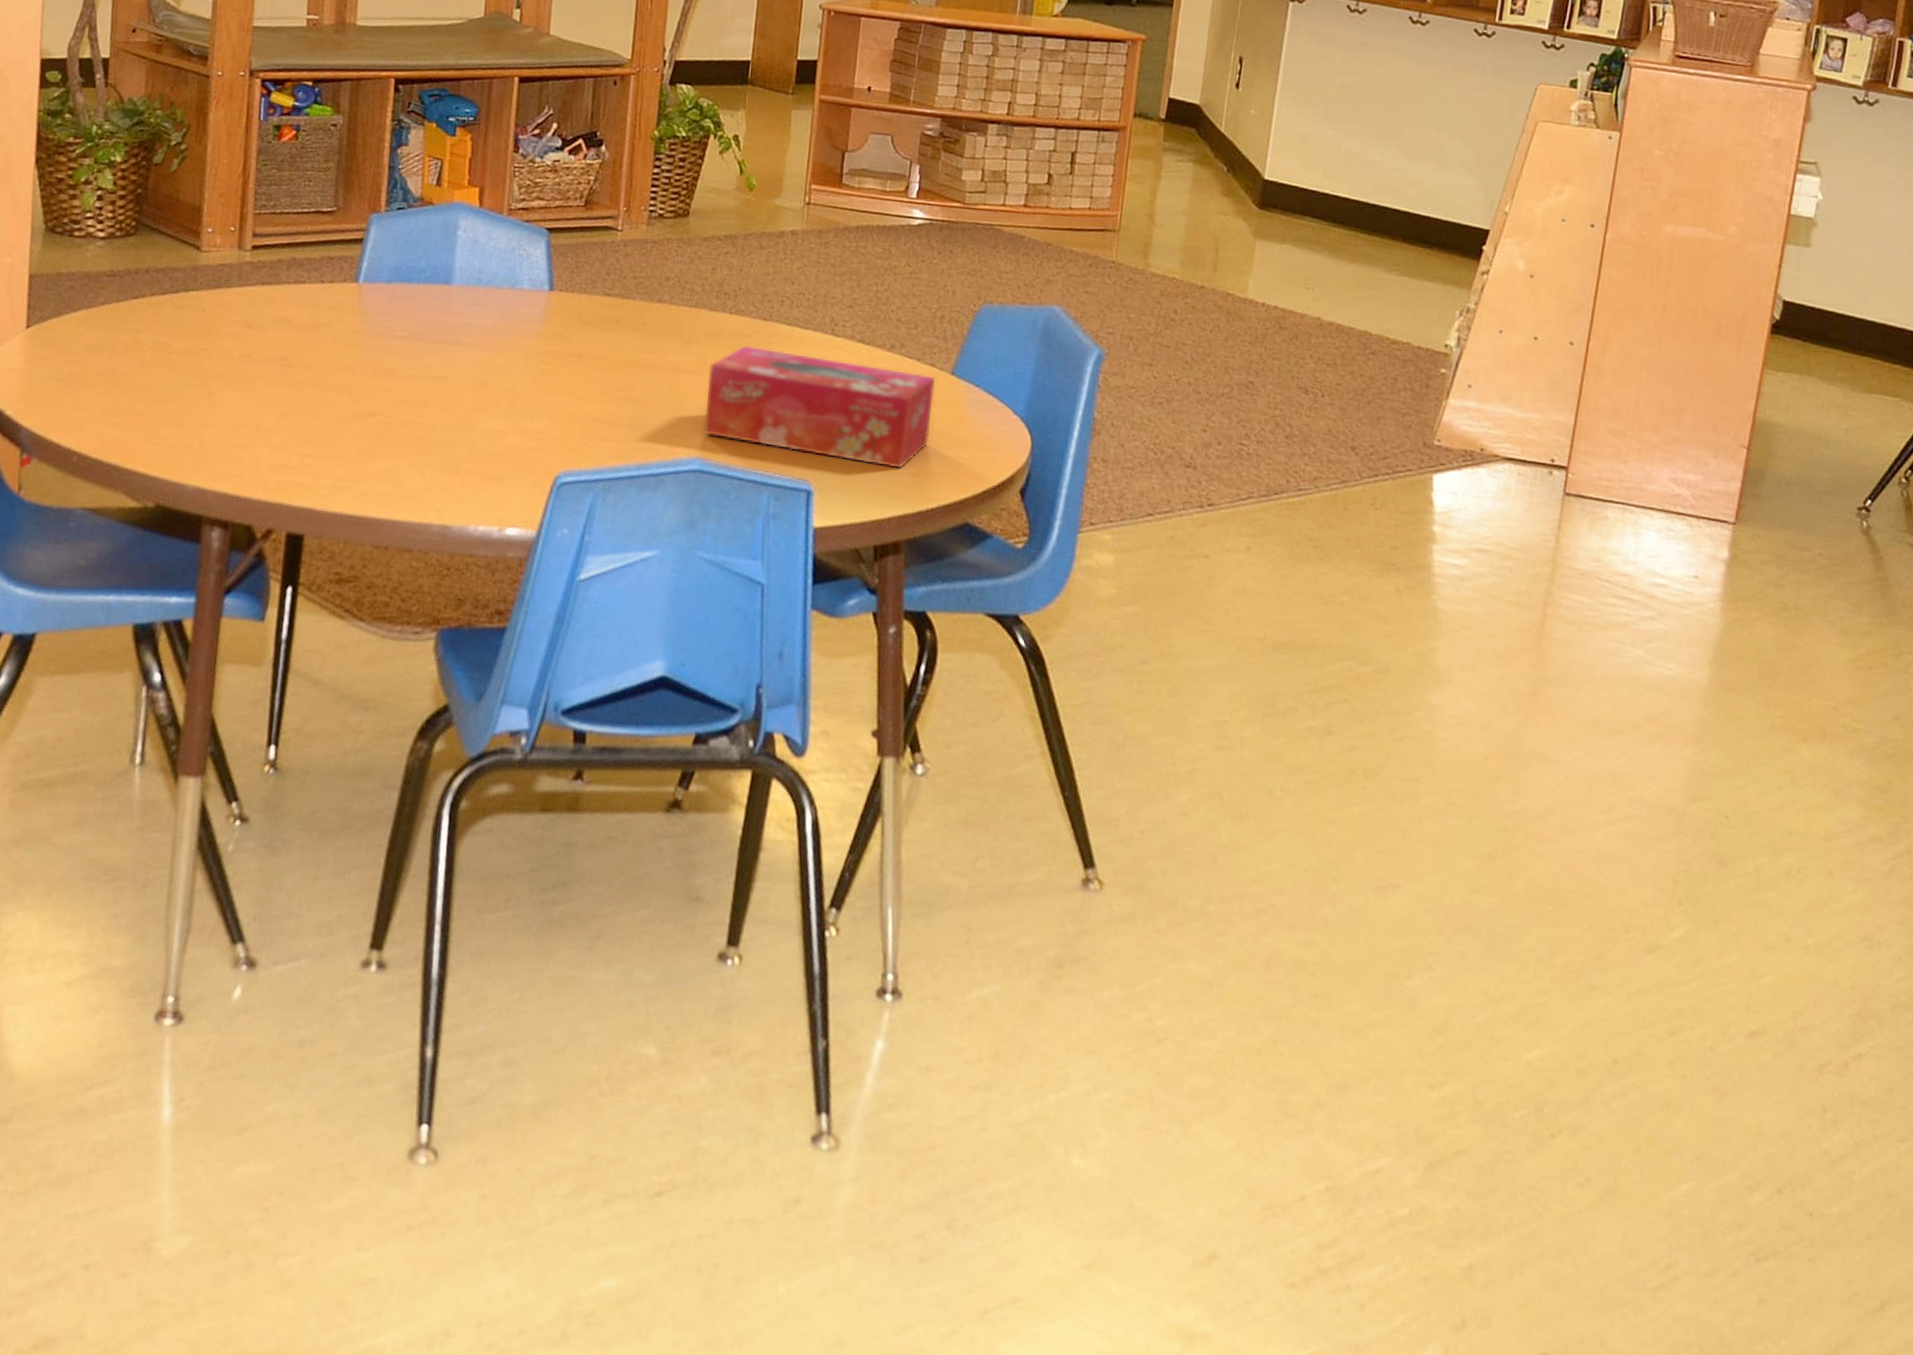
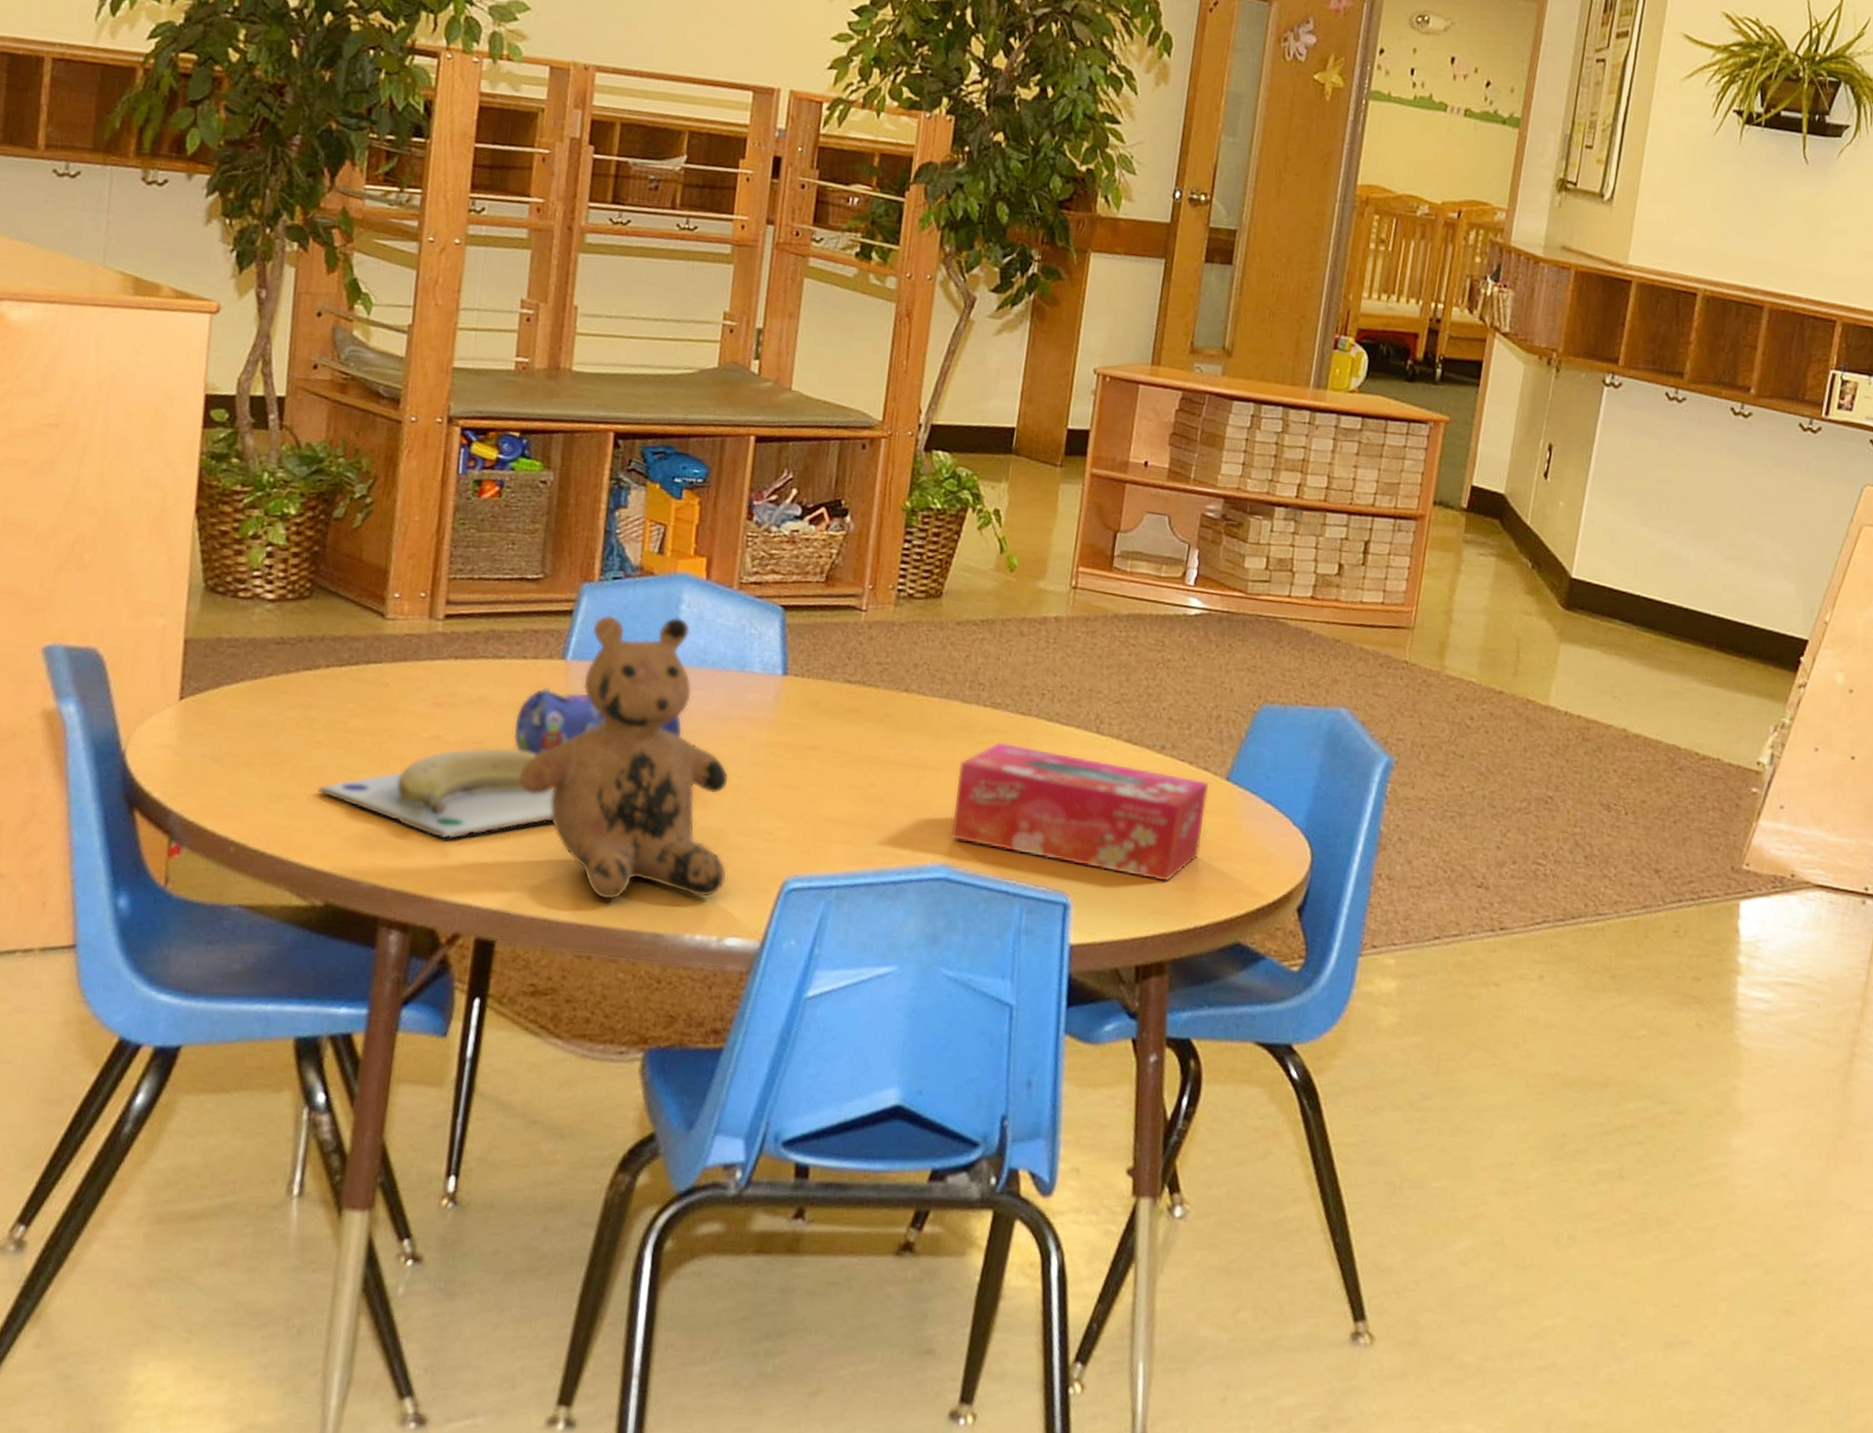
banana: none [146,362,351,446] -> present [317,747,554,840]
pencil case: none [314,307,463,369] -> present [513,687,683,755]
teddy bear: none [320,241,505,497] -> present [519,614,730,900]

